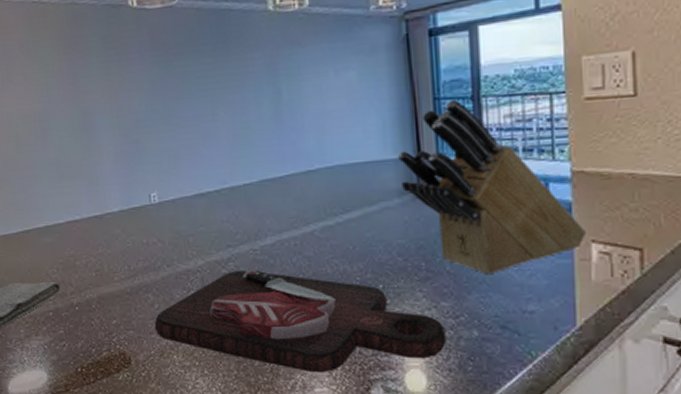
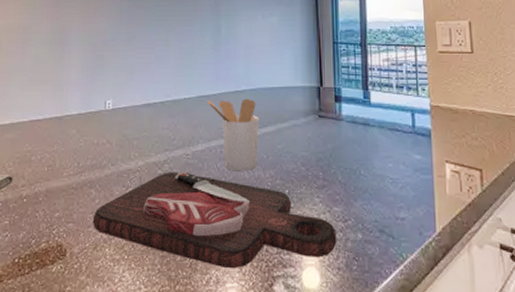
utensil holder: none [273,179,342,266] -> present [207,98,260,172]
knife block: present [397,99,586,275] -> none [304,44,442,186]

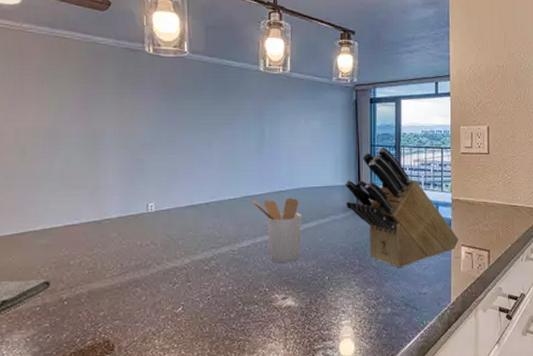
cutting board: present [92,172,337,269] -> none [140,266,370,347]
knife block: none [304,44,442,186] -> present [344,147,459,268]

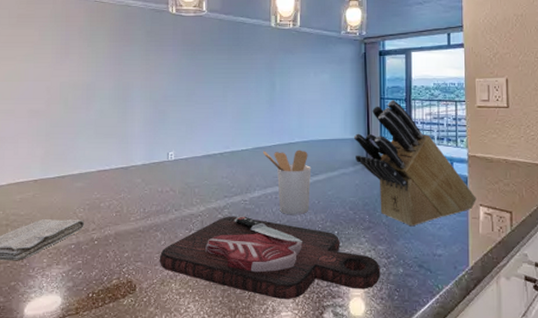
cutting board: none [140,266,370,347] -> present [159,216,381,300]

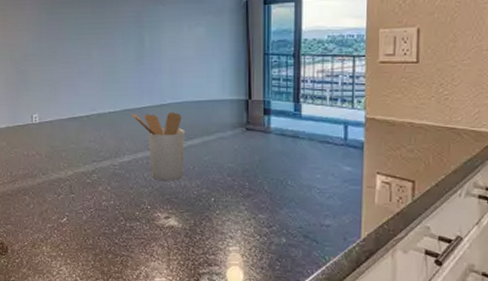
cutting board: present [159,216,381,300] -> none [29,181,261,266]
knife block: present [353,100,477,227] -> none [232,55,373,195]

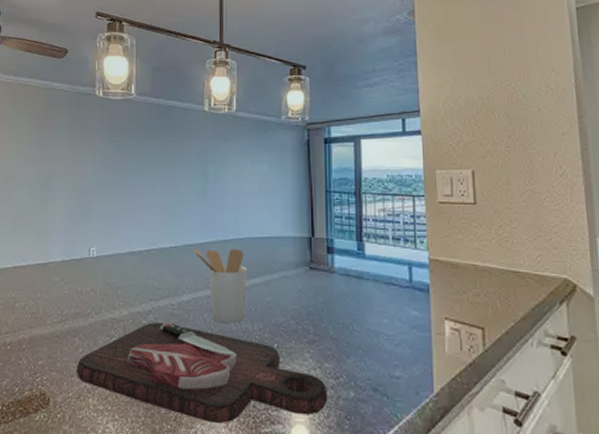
cutting board: none [29,181,261,266] -> present [76,322,328,424]

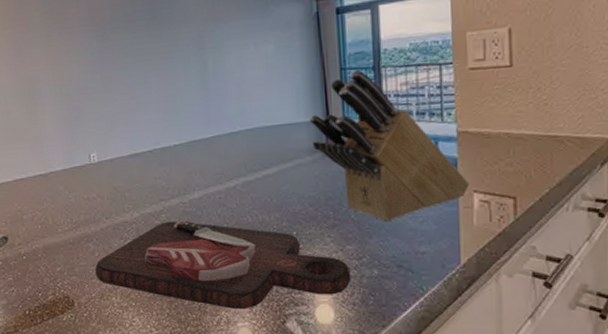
utensil holder: present [194,248,248,324] -> none [200,140,261,217]
knife block: none [295,193,441,342] -> present [308,69,469,222]

